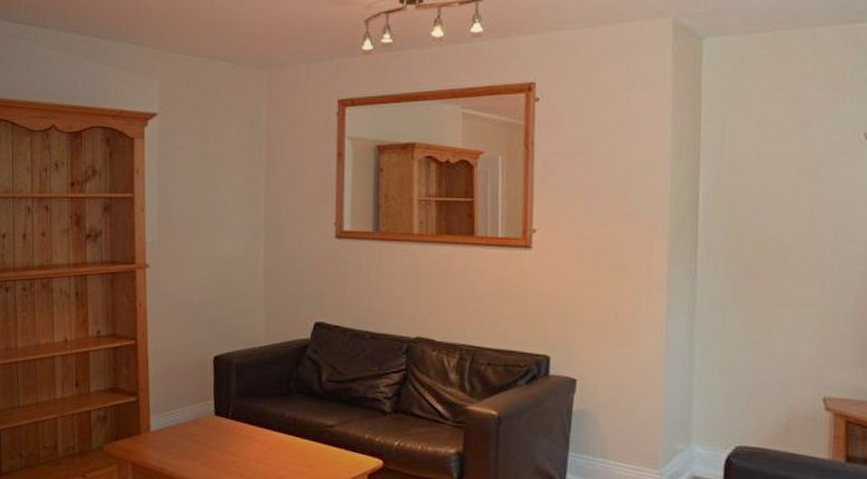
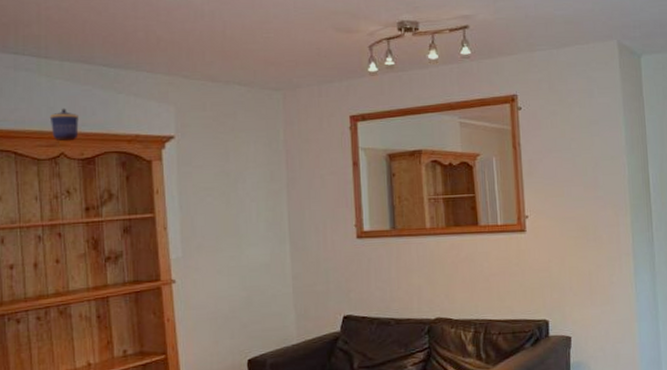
decorative jar: none [43,79,70,114] -> present [49,108,79,142]

